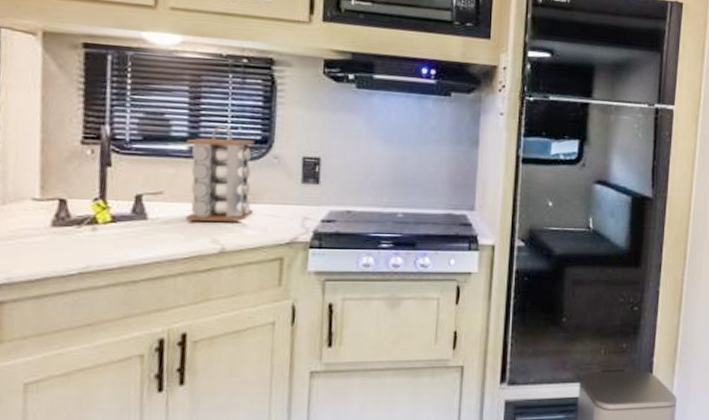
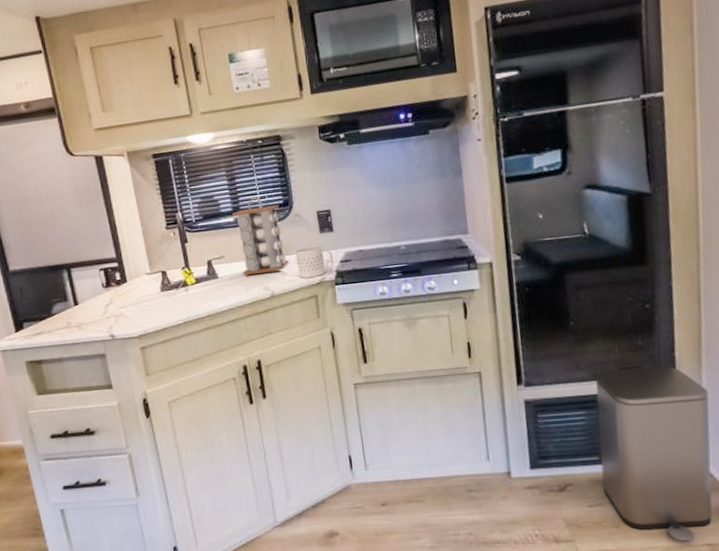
mug: none [264,197,313,236] -> present [295,246,334,278]

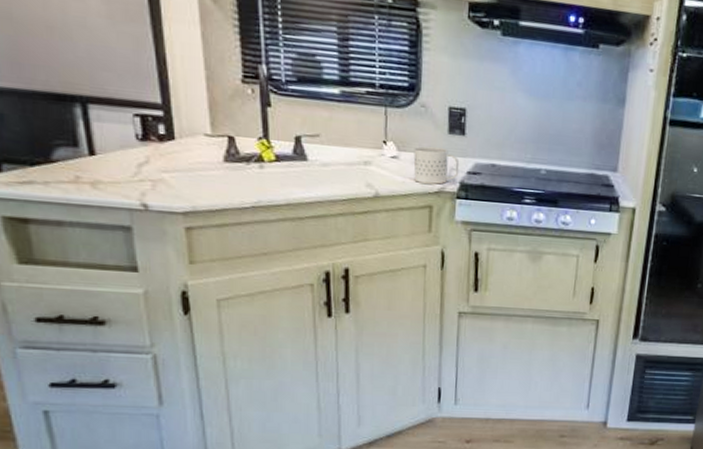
spice rack: present [232,197,288,275] -> none [338,70,403,169]

